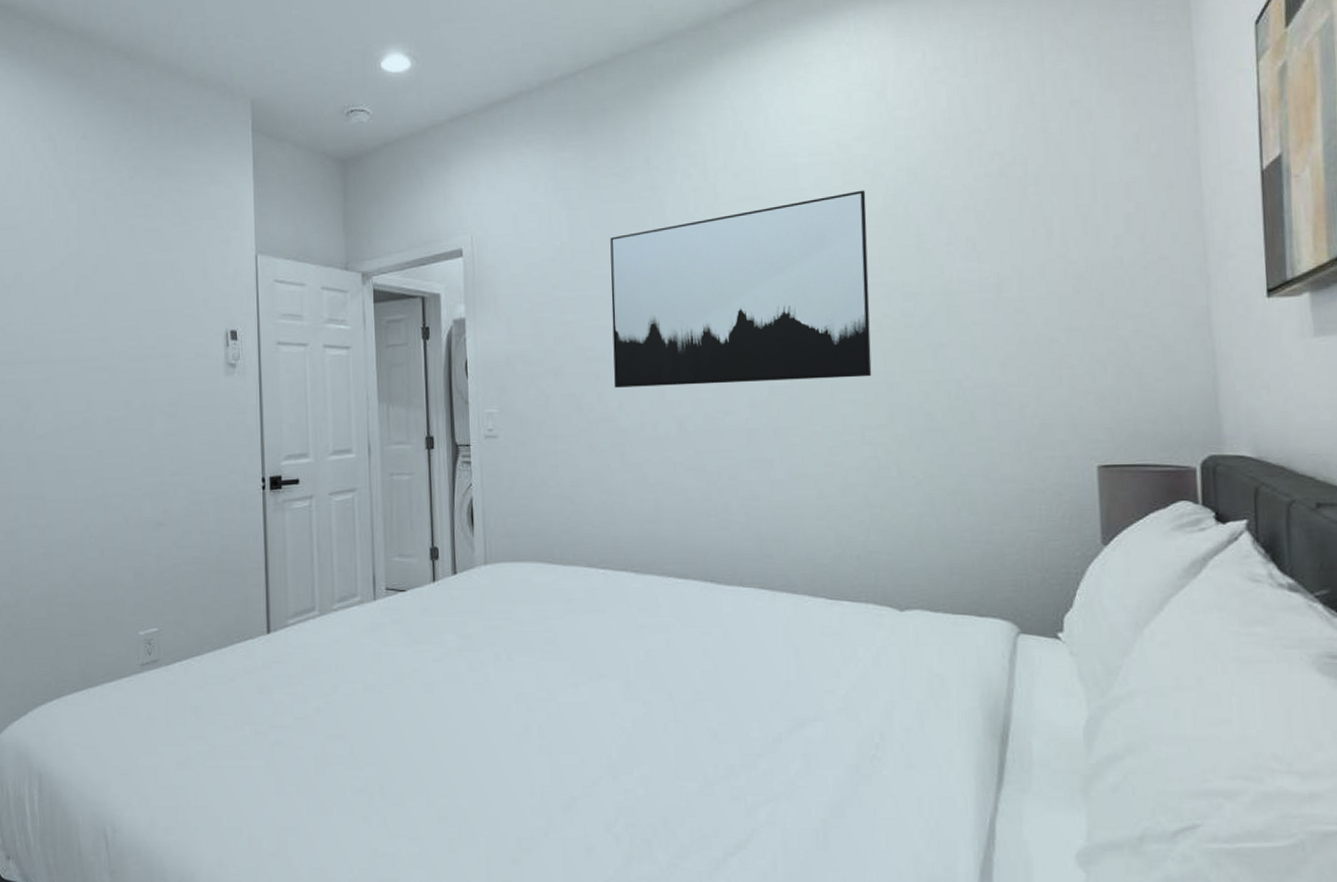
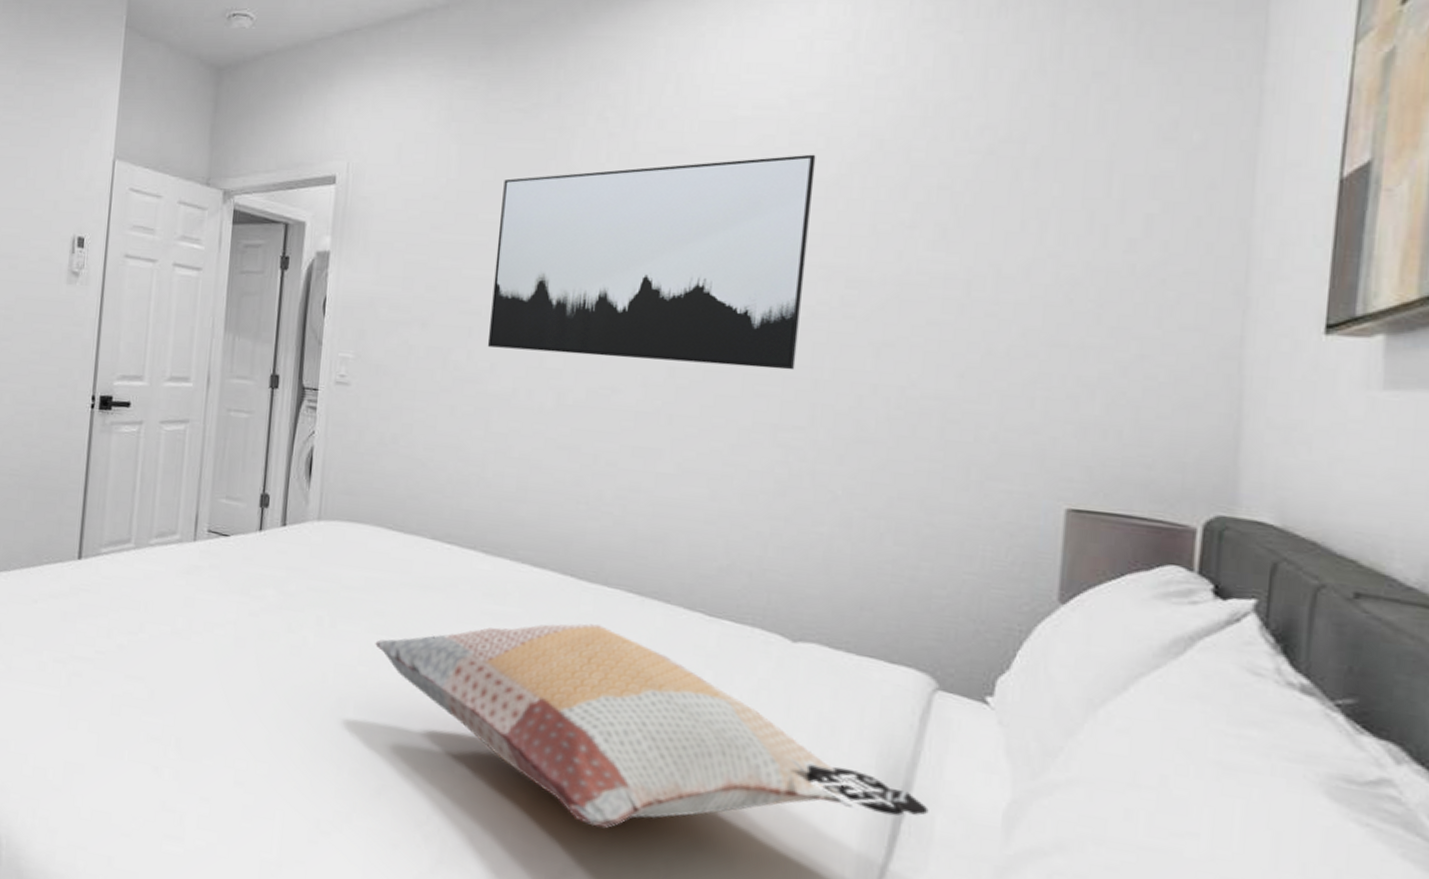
decorative pillow: none [549,622,1026,800] -> present [375,623,929,828]

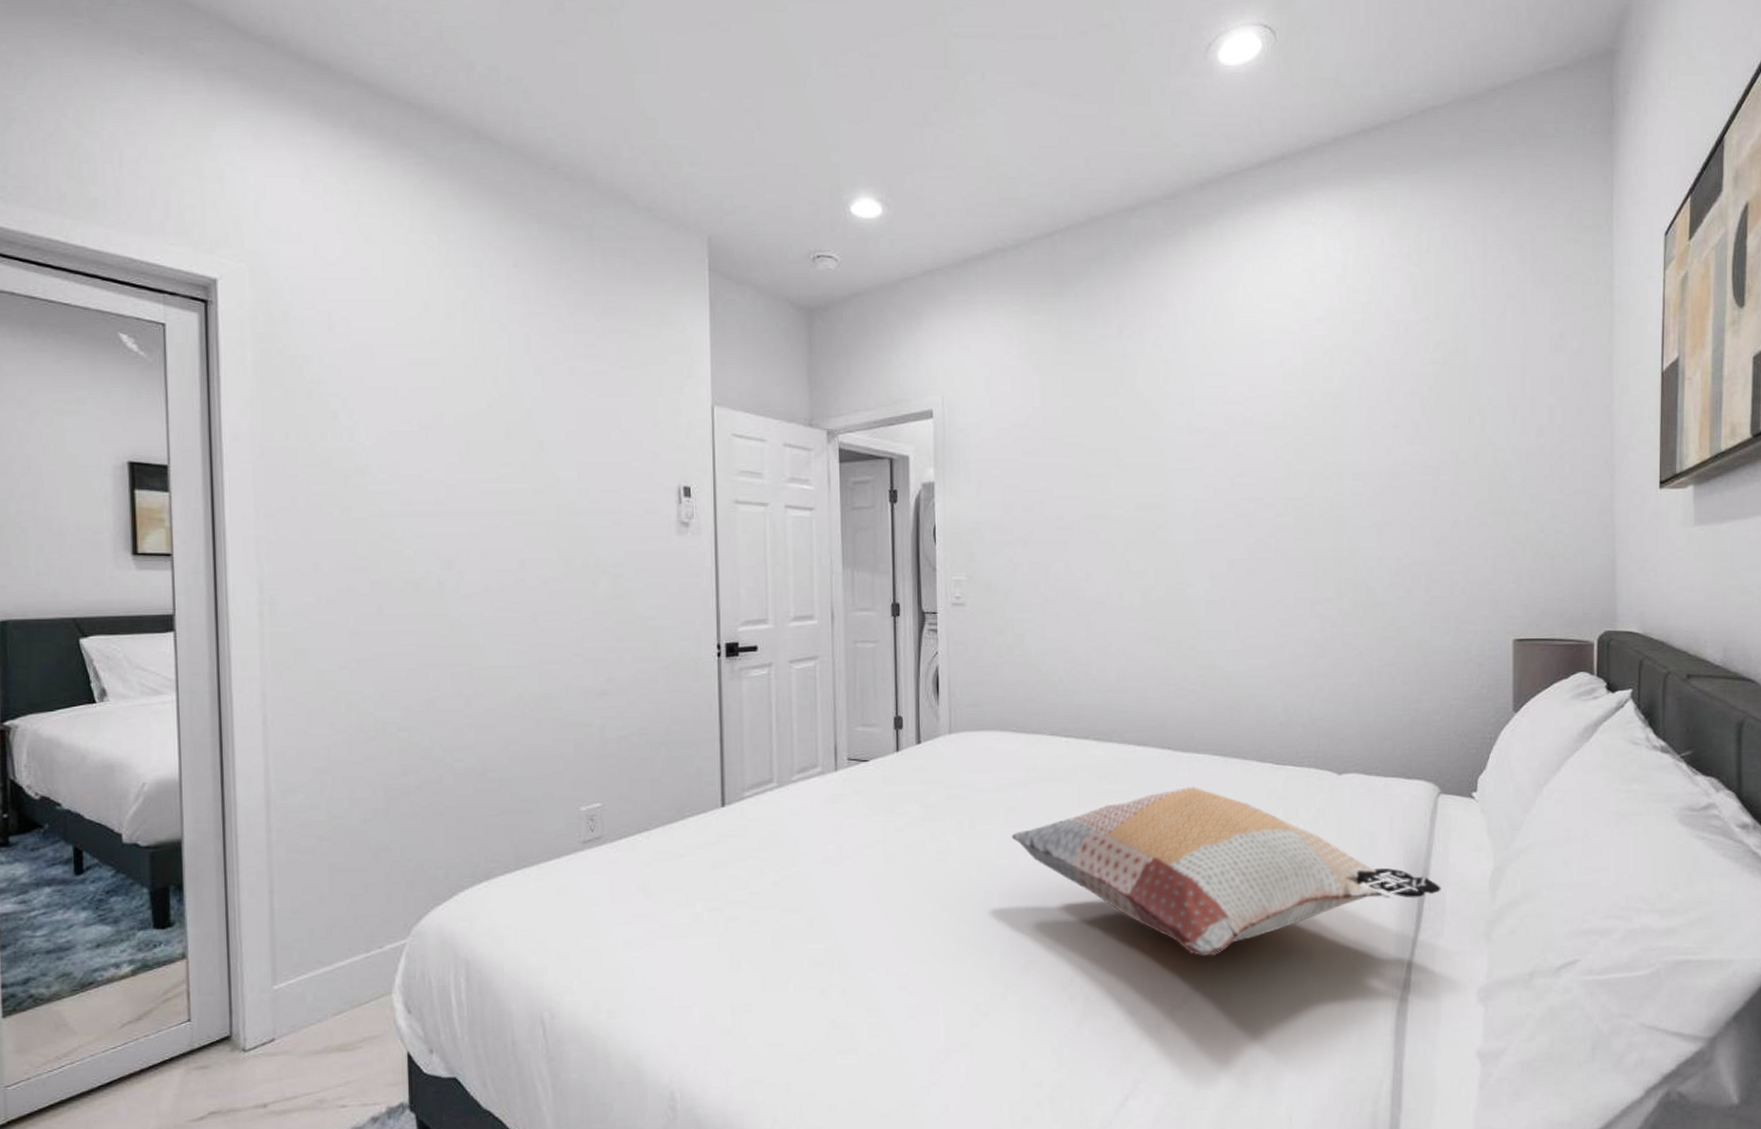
wall art: present [487,154,816,370] -> none [1081,370,1324,557]

